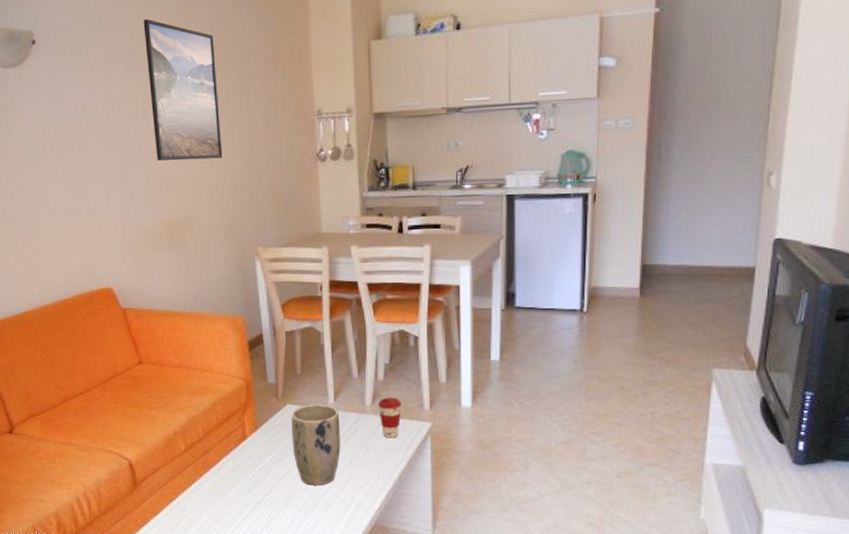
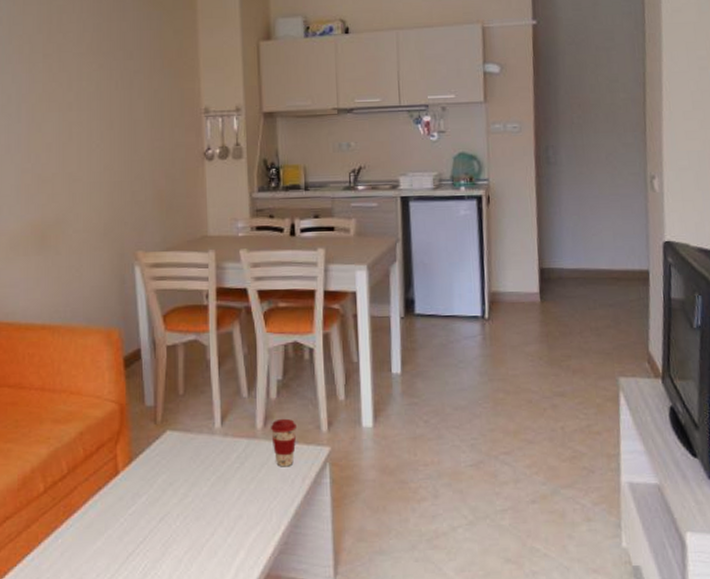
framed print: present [143,19,223,161] -> none [21,12,102,158]
plant pot: present [291,404,340,486] -> none [172,429,228,529]

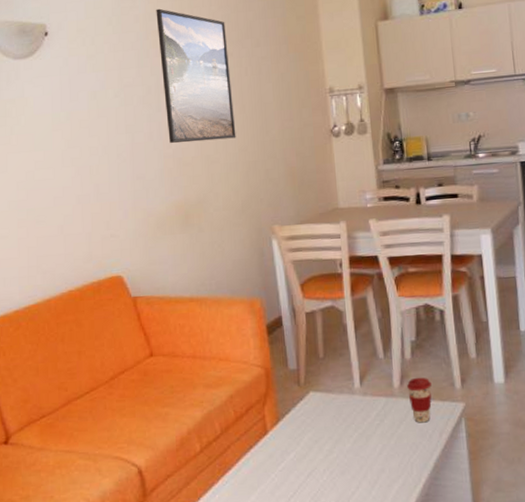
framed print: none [21,12,102,158] -> present [156,8,236,143]

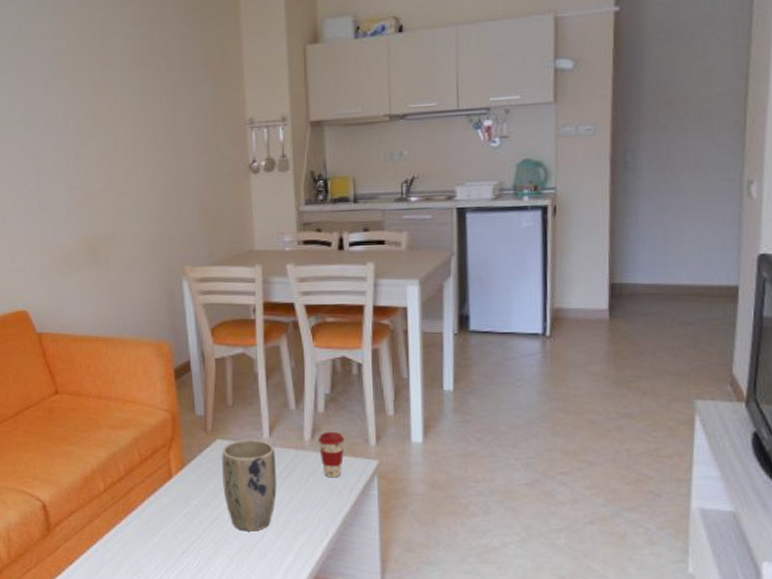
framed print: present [156,8,236,143] -> none [64,25,148,174]
plant pot: none [315,389,370,483] -> present [222,439,277,532]

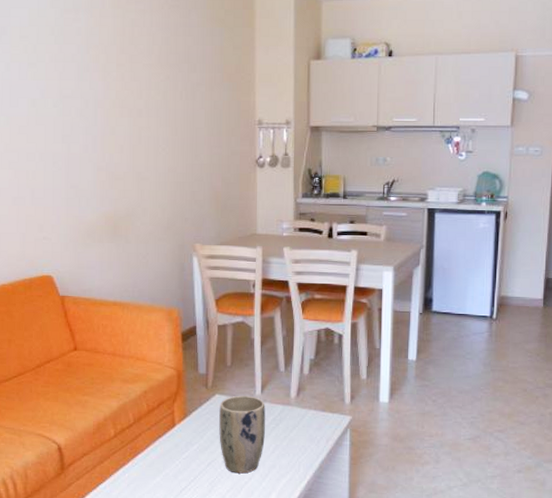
coffee cup: present [319,431,345,478] -> none [303,390,324,430]

